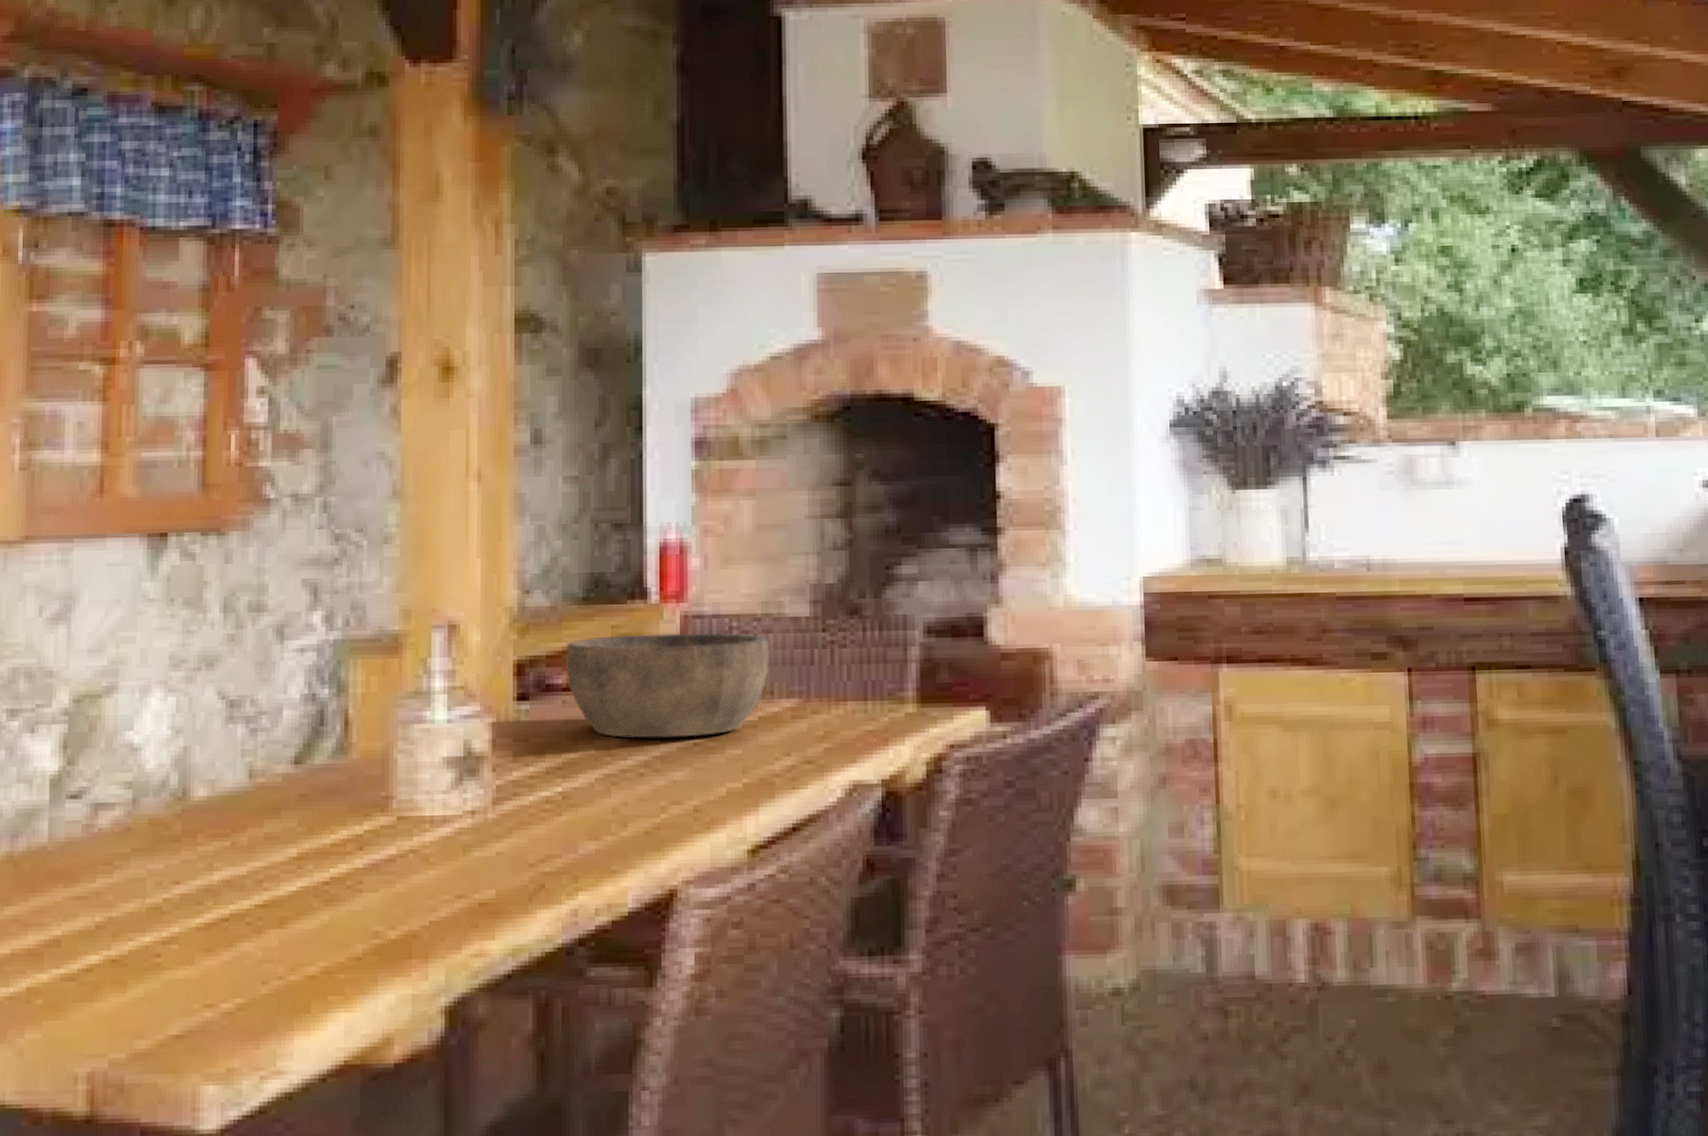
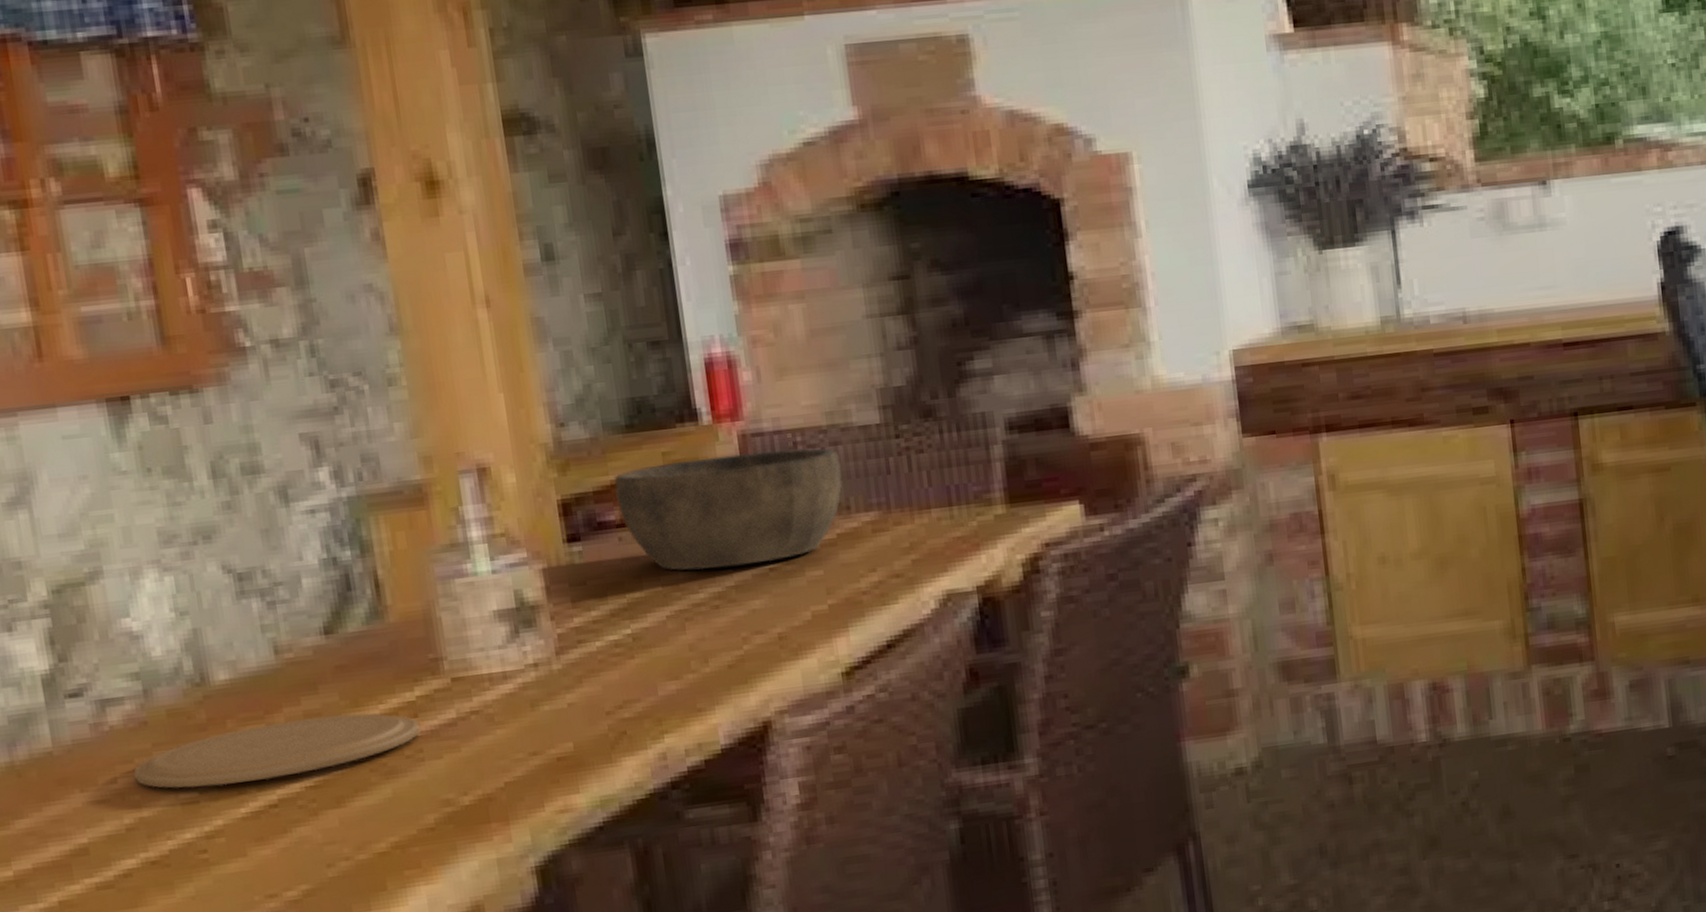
plate: none [111,840,363,896] -> present [133,713,420,789]

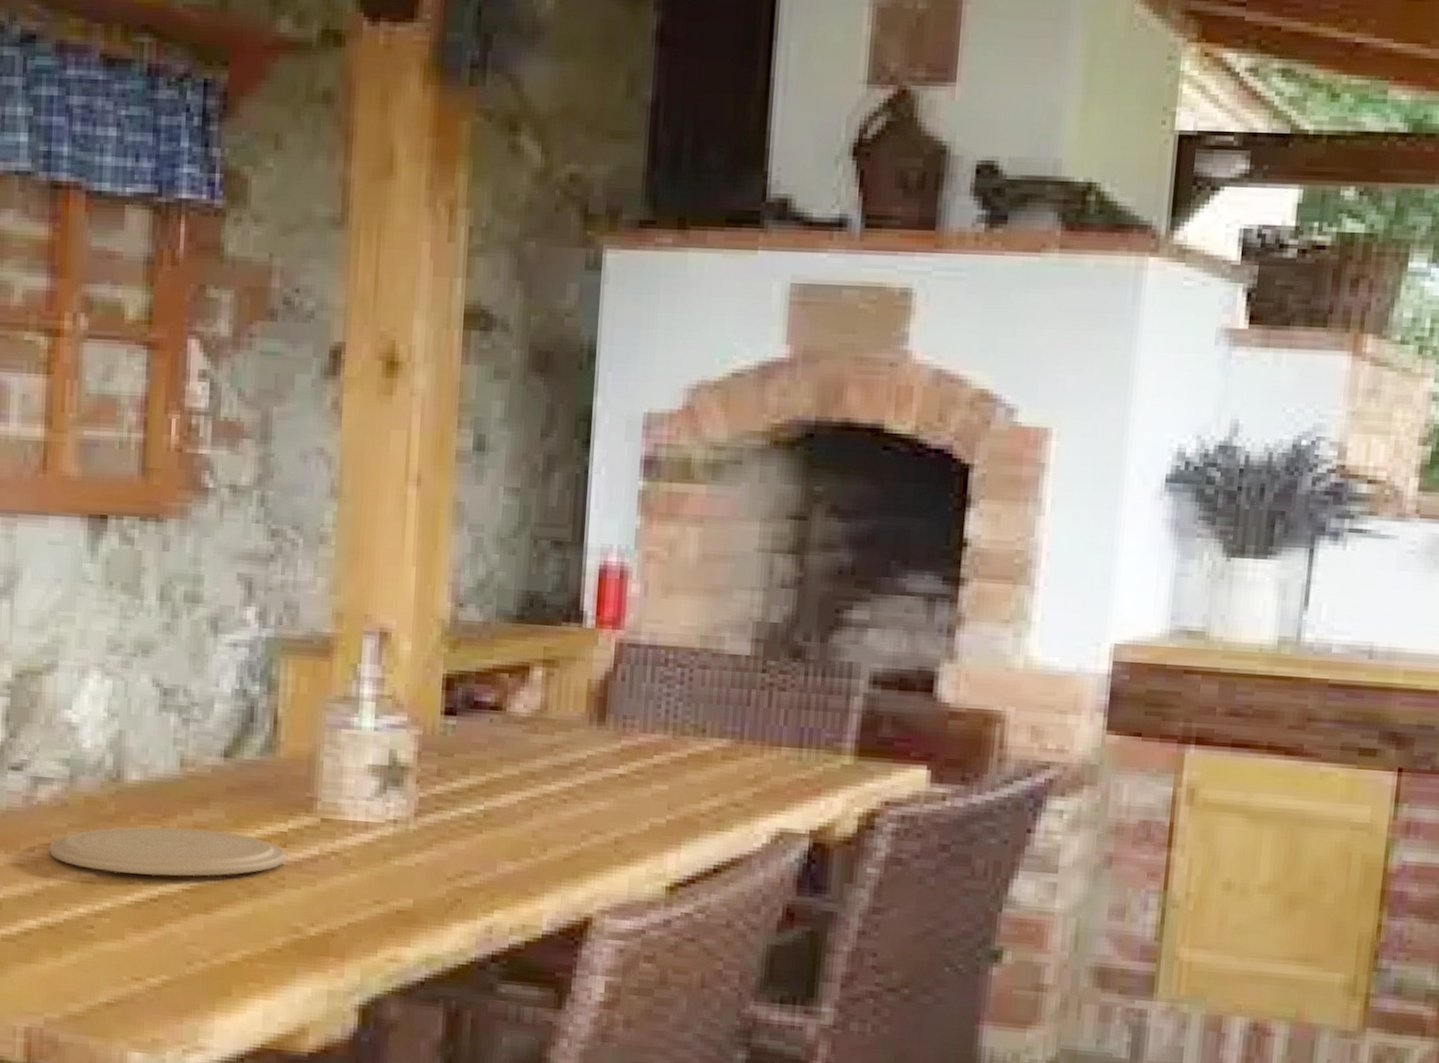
bowl: present [614,447,843,571] -> none [495,657,705,768]

